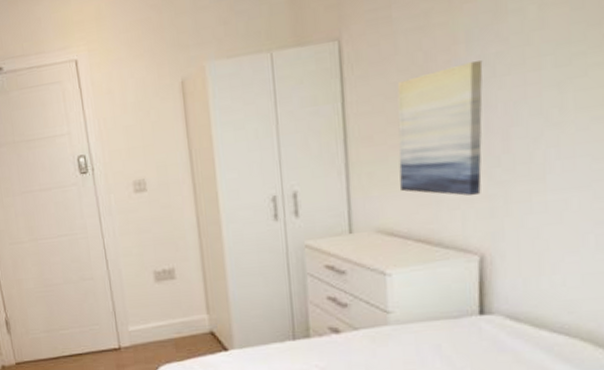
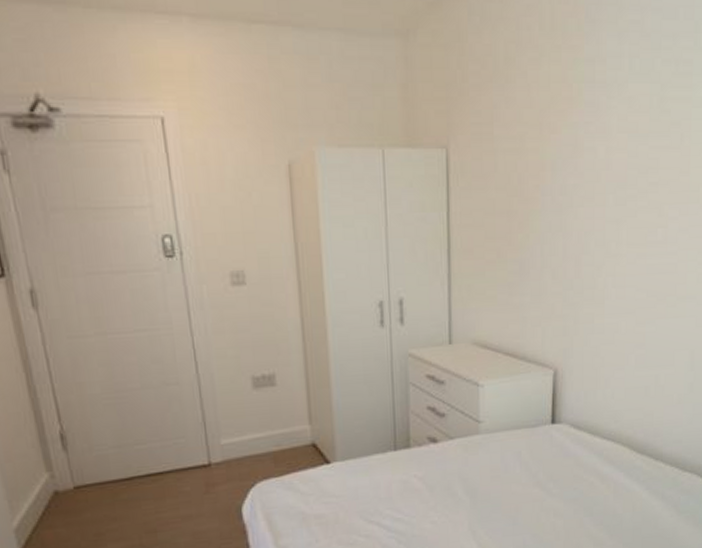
wall art: present [397,60,483,196] -> none [494,190,564,315]

